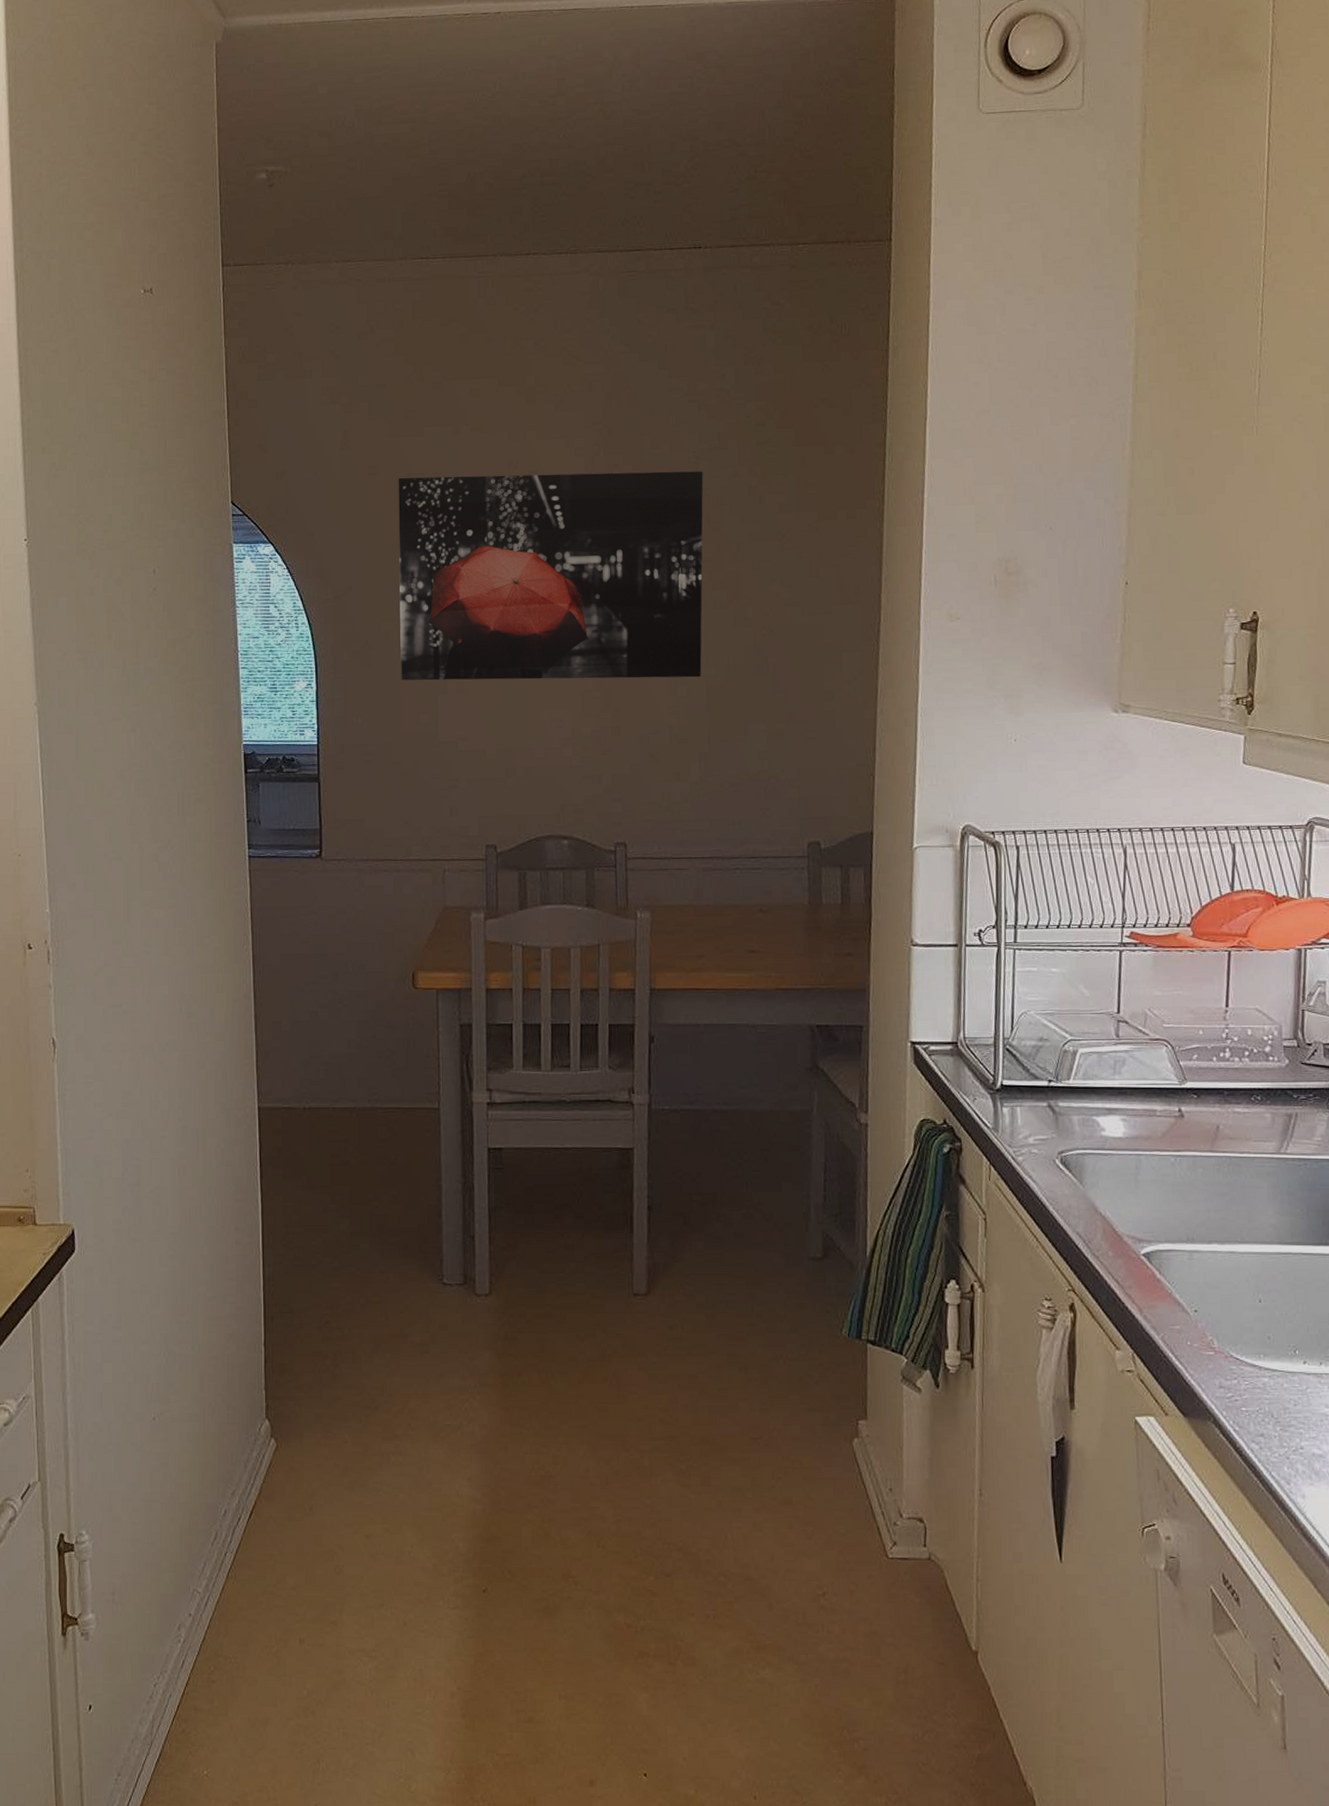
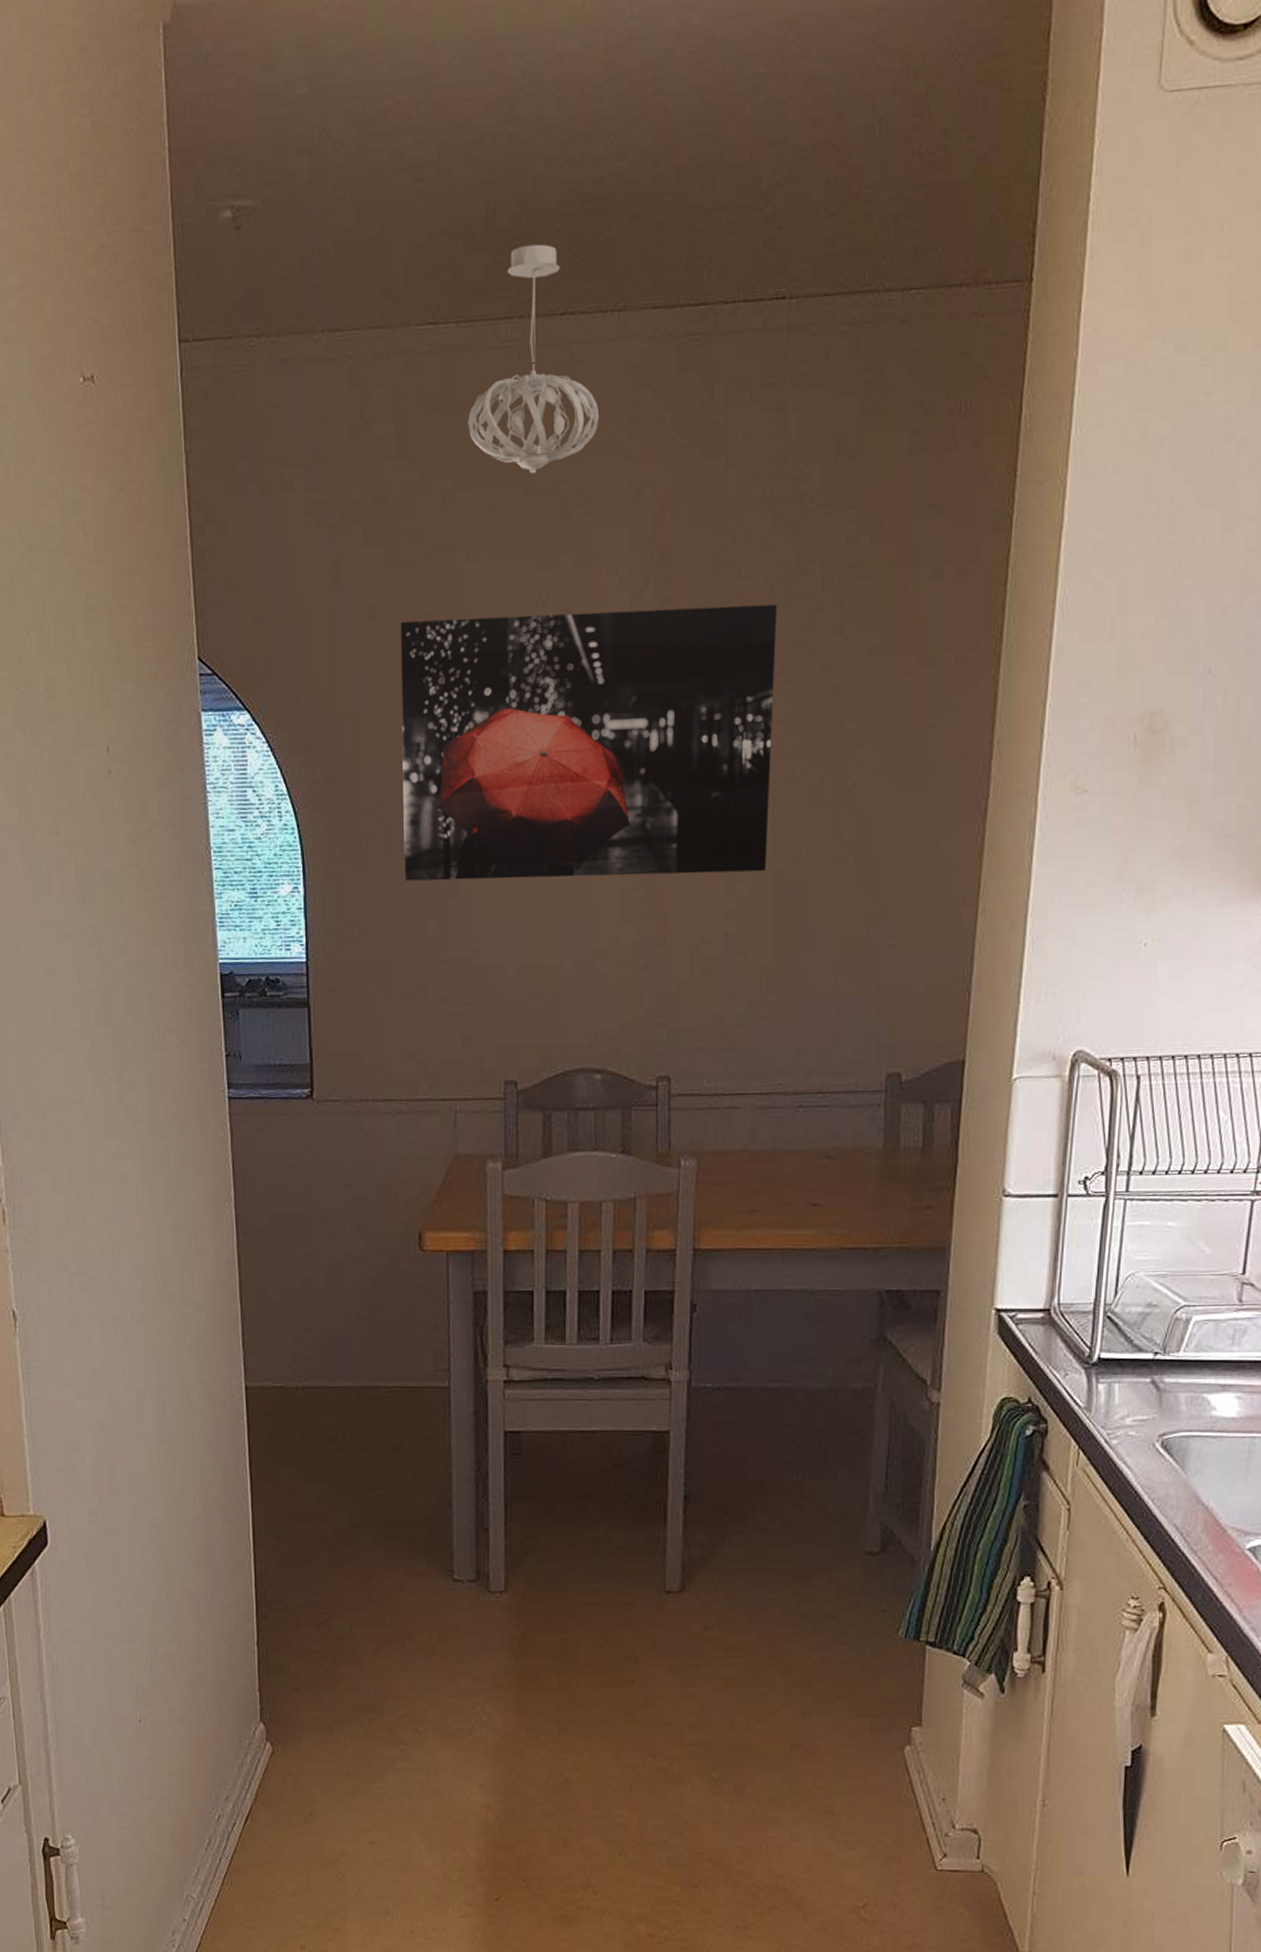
pendant light: none [452,204,558,370] -> present [467,244,600,474]

